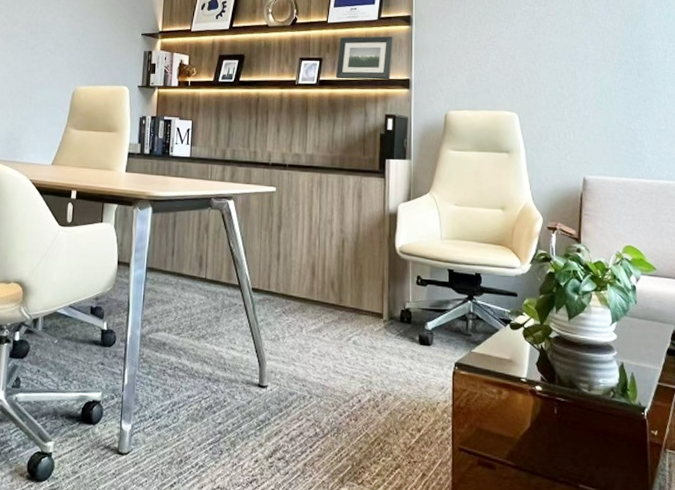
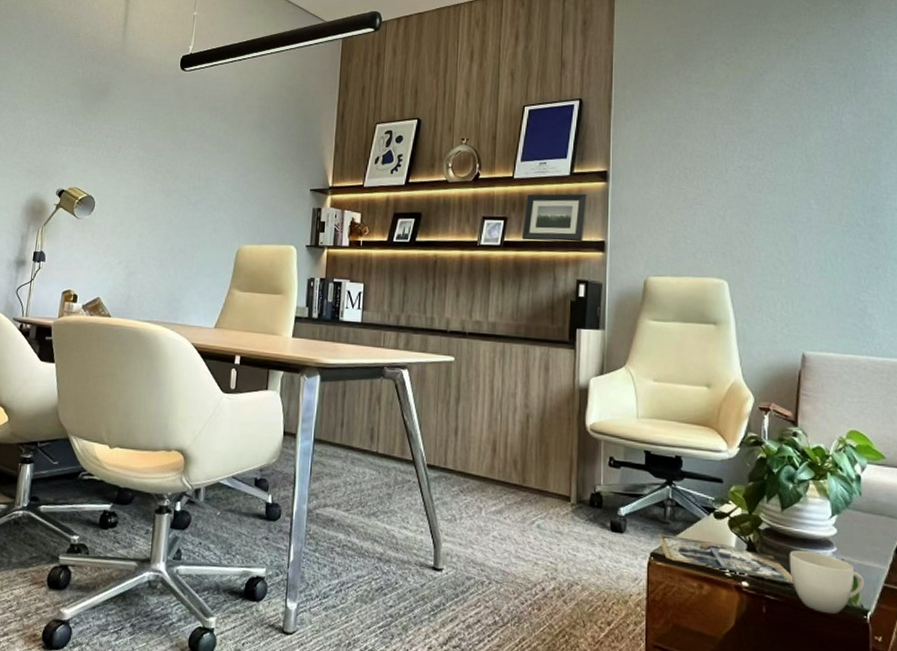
magazine: none [461,345,581,386] -> present [657,533,794,584]
cup: none [576,355,641,413] -> present [789,550,864,615]

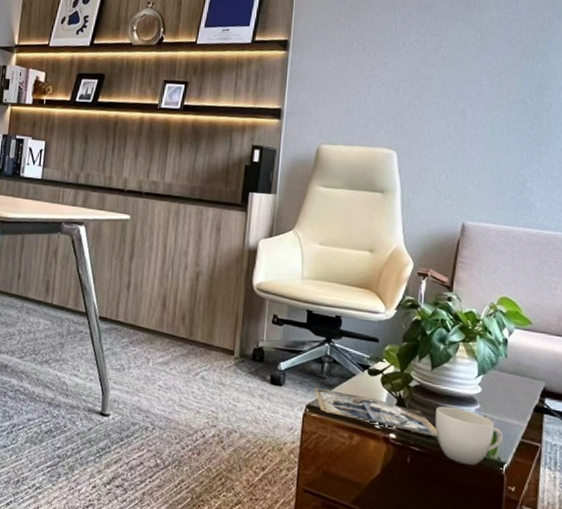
picture frame: present [521,193,588,242] -> none [201,59,268,109]

